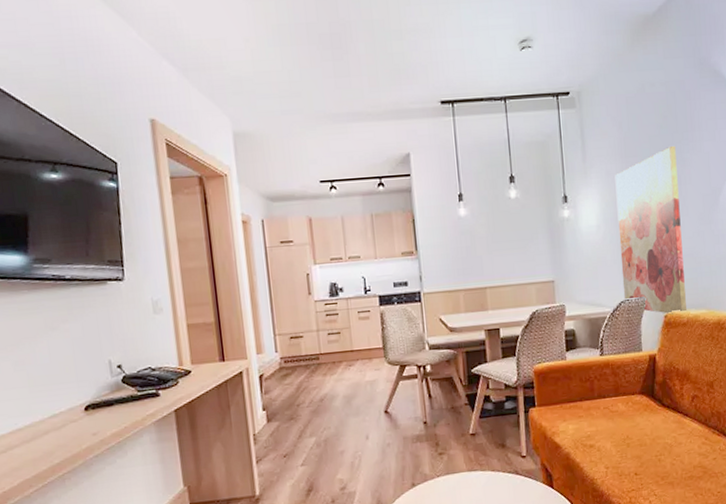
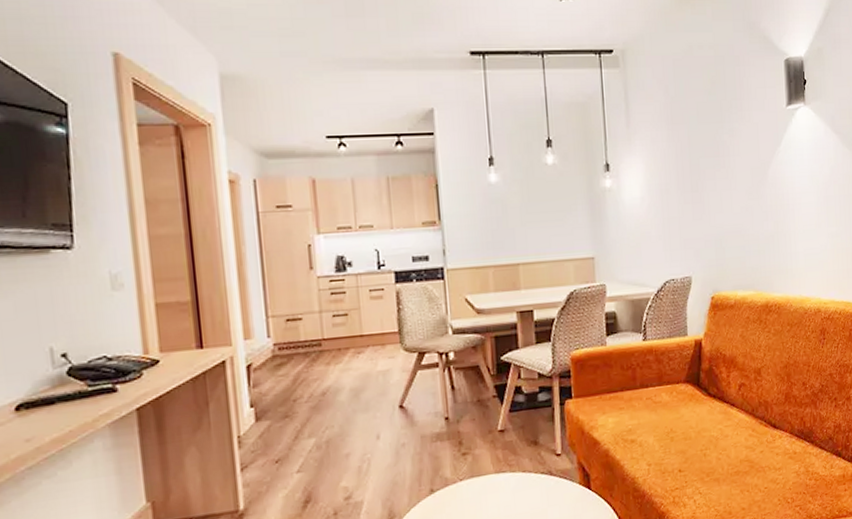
wall art: present [615,145,686,315] -> none [660,114,734,296]

